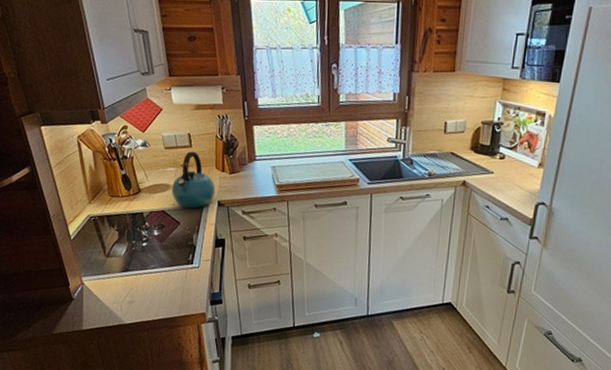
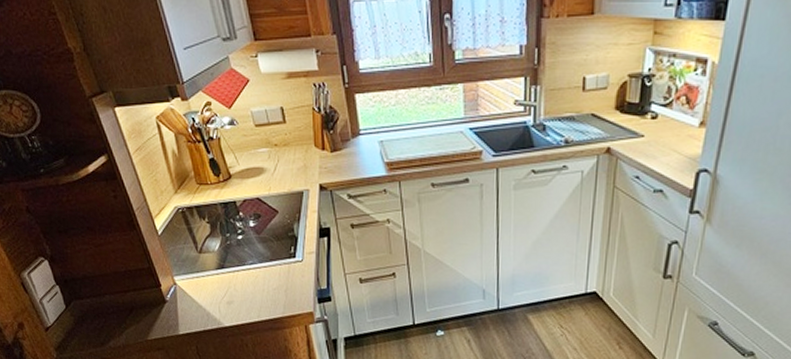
kettle: present [172,151,216,209] -> none [266,128,316,195]

